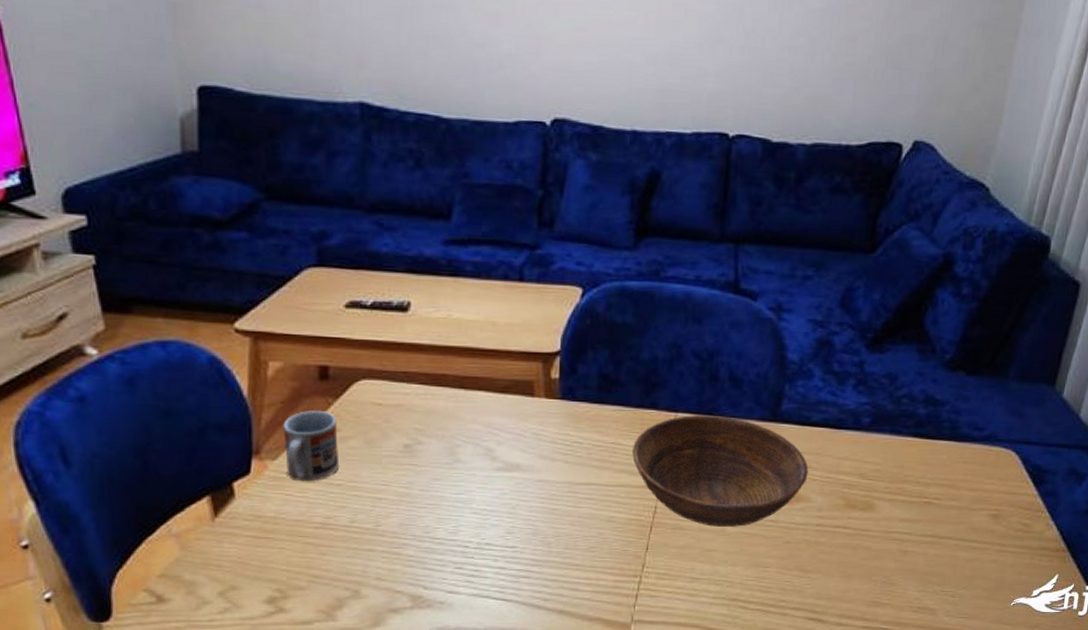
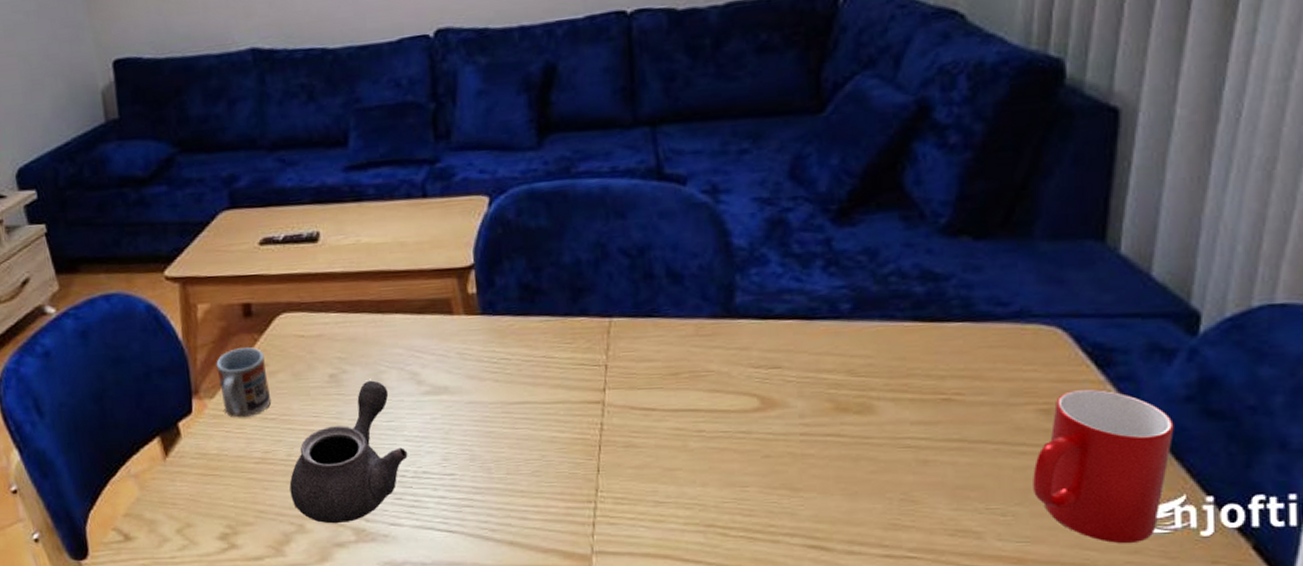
teapot: none [349,453,474,590] -> present [289,380,408,524]
bowl: present [632,415,809,527] -> none [566,317,781,442]
cup: none [976,501,1075,620] -> present [1033,389,1174,544]

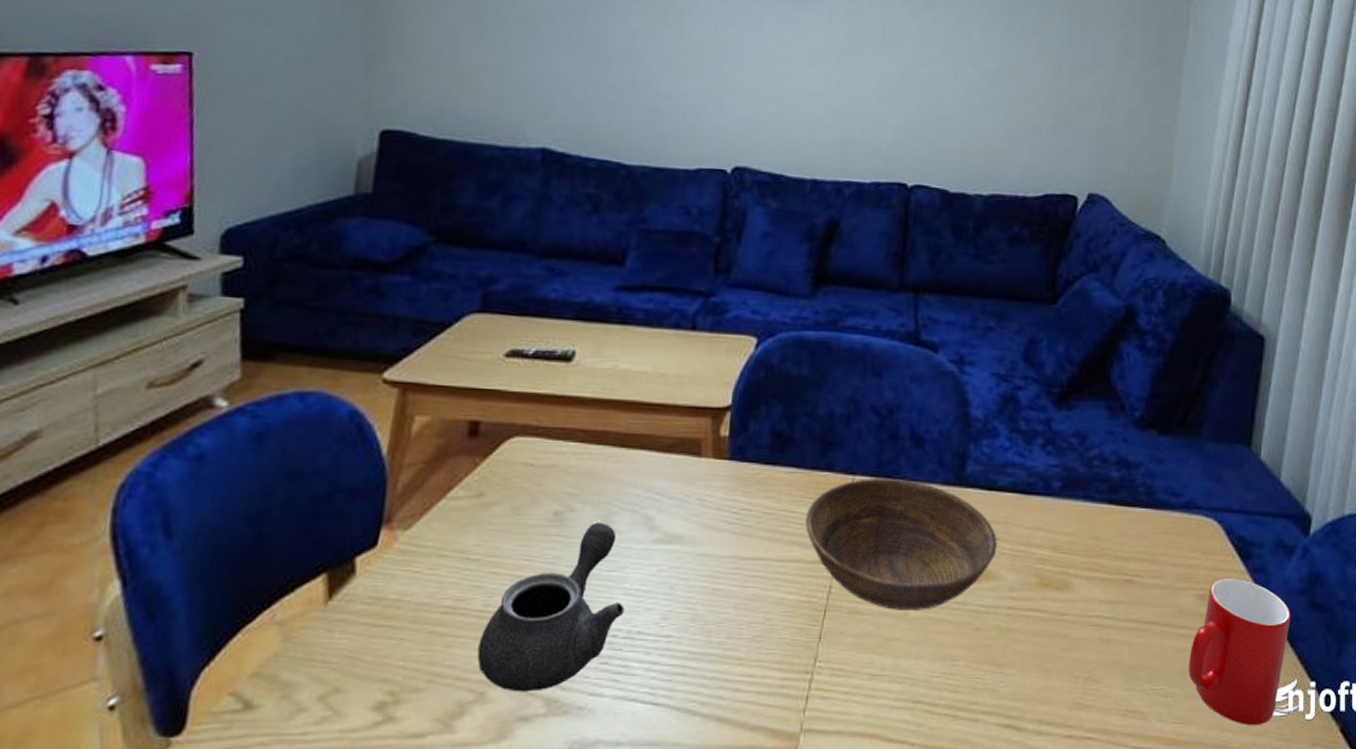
cup: present [216,347,272,418] -> none [419,472,482,556]
bowl: none [566,317,781,442] -> present [805,478,997,610]

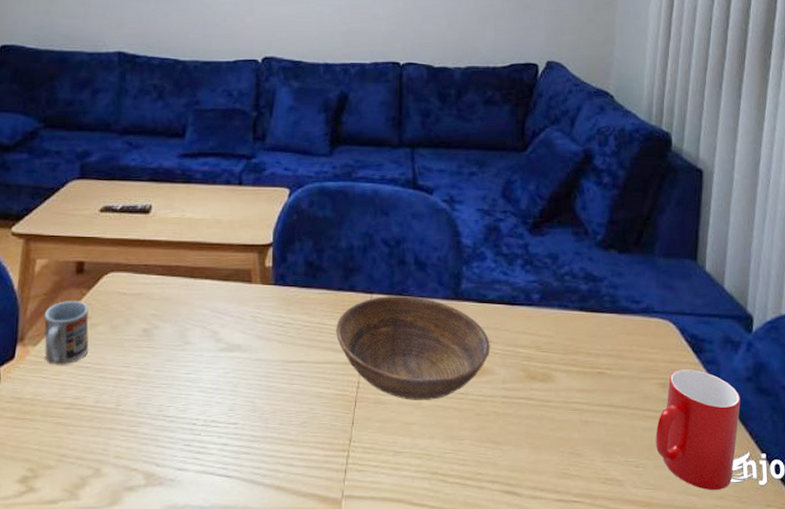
cup: none [419,472,482,556] -> present [44,301,89,365]
teapot: present [477,522,625,692] -> none [92,336,201,468]

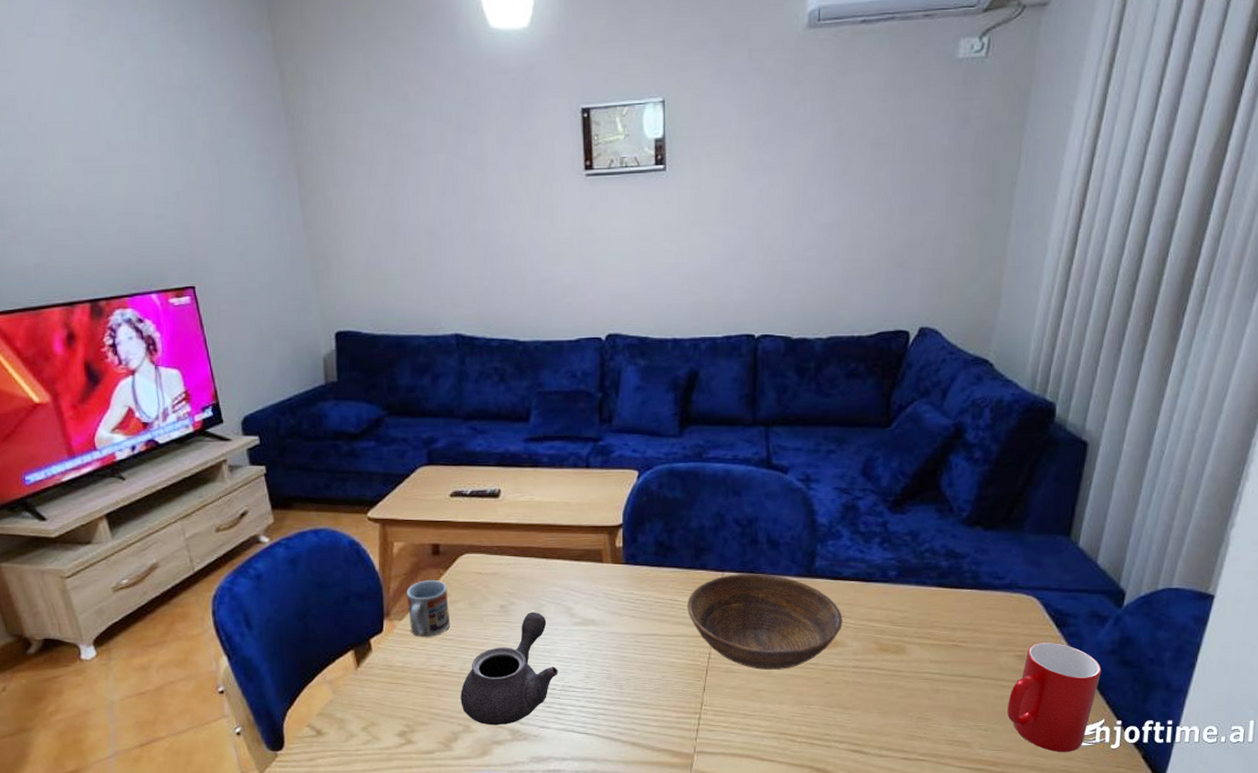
teapot: none [92,336,201,468] -> present [460,612,558,726]

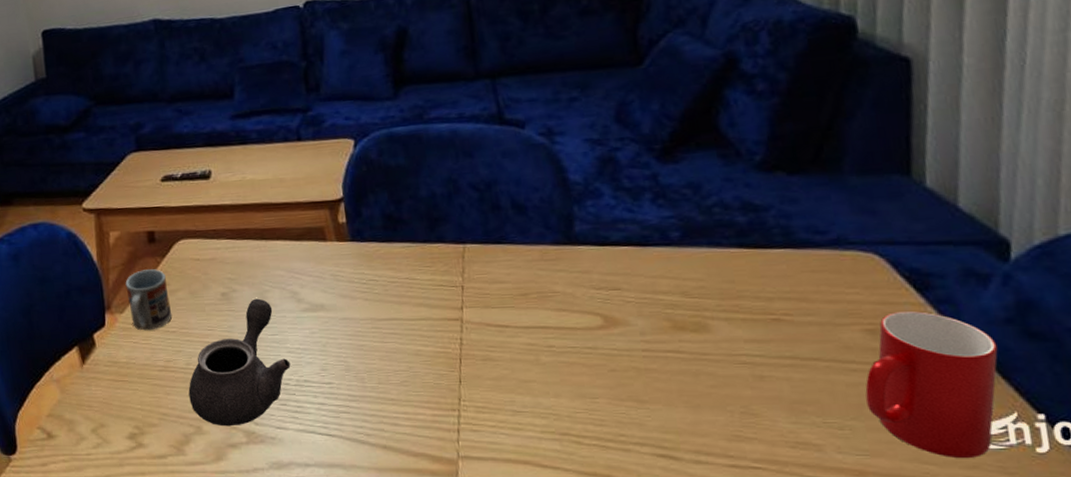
bowl: present [687,574,843,670] -> none [427,243,621,356]

